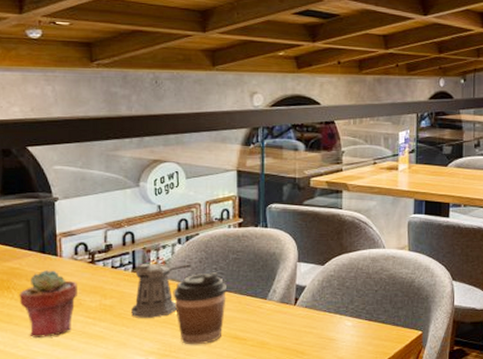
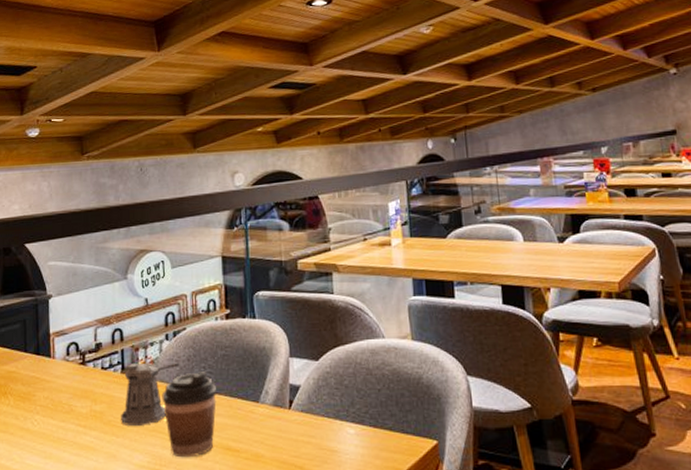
potted succulent: present [19,269,77,338] -> none [15,372,69,449]

